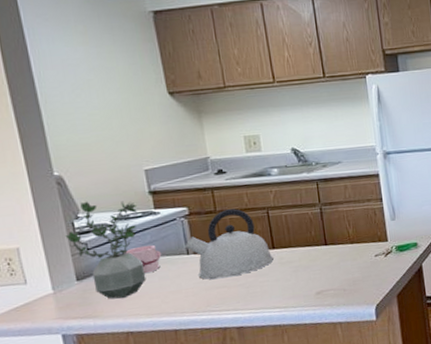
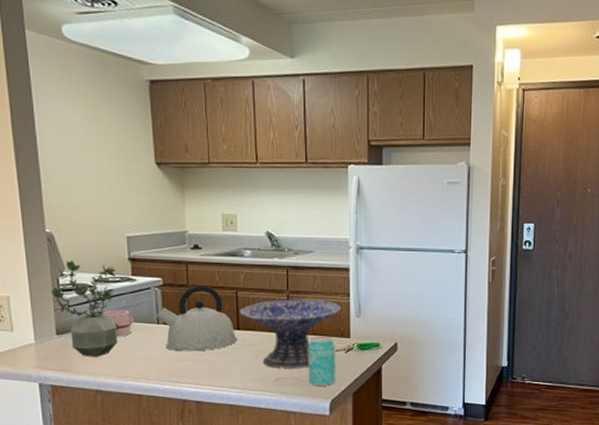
decorative bowl: none [272,208,376,281] -> present [239,299,341,368]
beverage can: none [347,243,378,294] -> present [308,337,335,386]

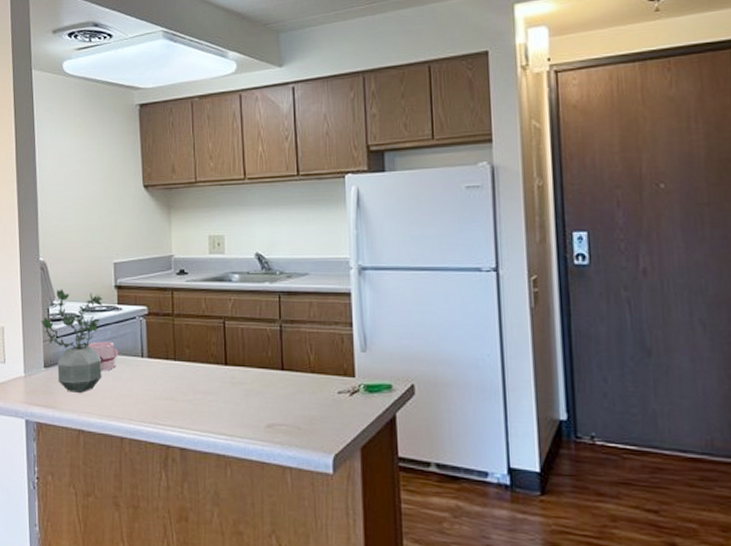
kettle: present [156,285,237,352] -> none [140,314,225,390]
decorative bowl: present [239,299,341,368] -> none [227,330,343,413]
beverage can: present [308,337,335,386] -> none [305,375,339,437]

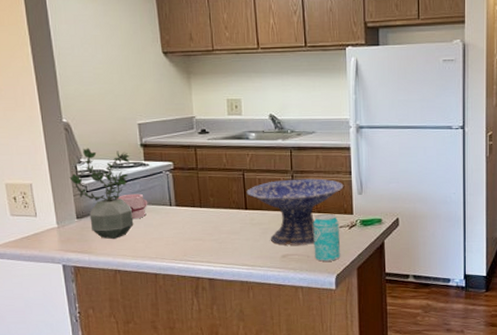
decorative bowl: none [227,330,343,413] -> present [246,178,344,245]
beverage can: none [305,375,339,437] -> present [313,214,340,262]

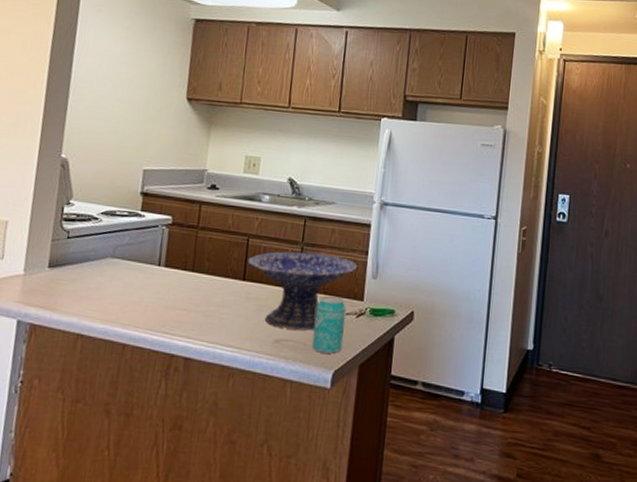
potted plant: present [69,148,134,239] -> none [52,188,125,297]
mug: present [117,193,148,219] -> none [101,246,135,277]

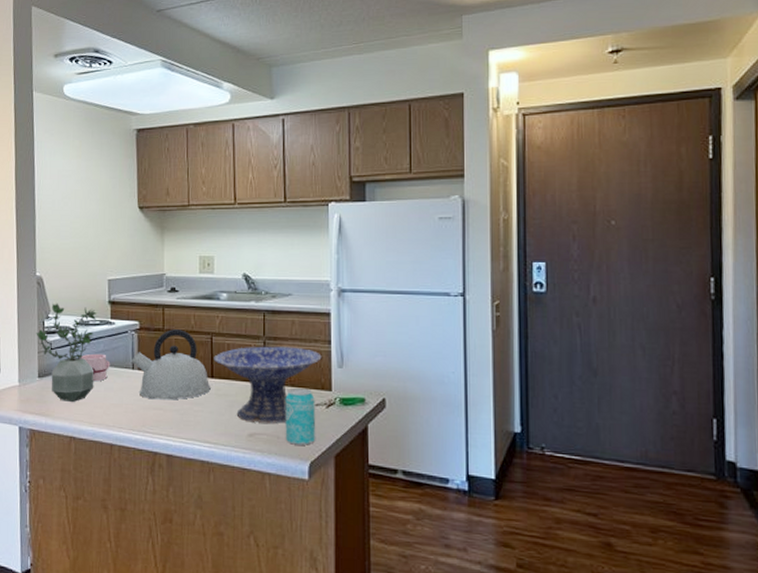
potted plant: none [52,188,125,297] -> present [36,303,96,402]
mug: none [101,246,135,277] -> present [80,353,111,382]
kettle: none [158,227,241,301] -> present [132,329,211,400]

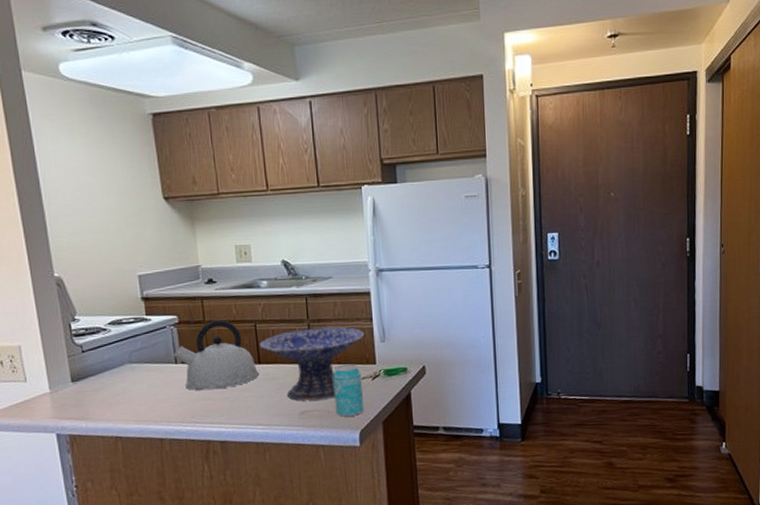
potted plant: present [36,303,96,402] -> none [62,304,136,403]
mug: present [80,353,111,382] -> none [117,351,151,380]

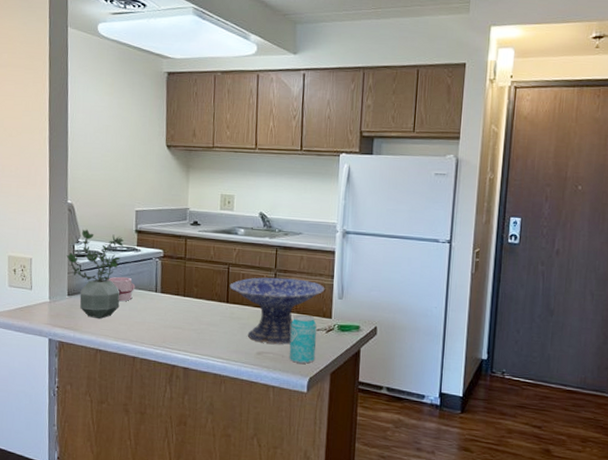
potted plant: none [62,304,136,403] -> present [66,229,123,319]
mug: none [117,351,151,380] -> present [108,276,136,302]
kettle: present [173,320,259,391] -> none [155,258,226,321]

